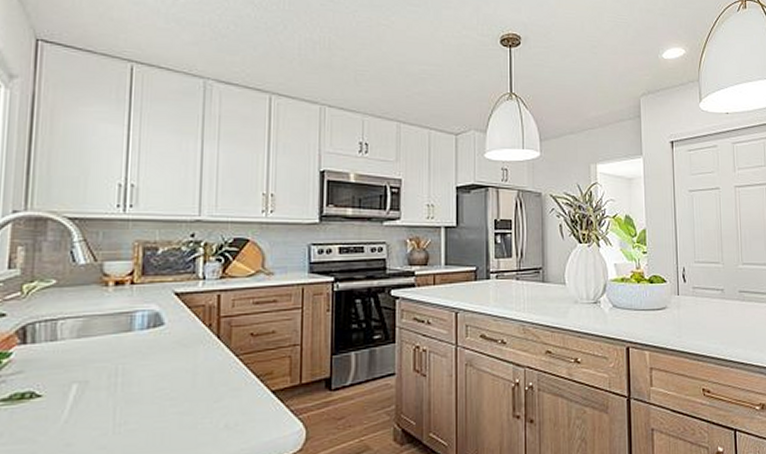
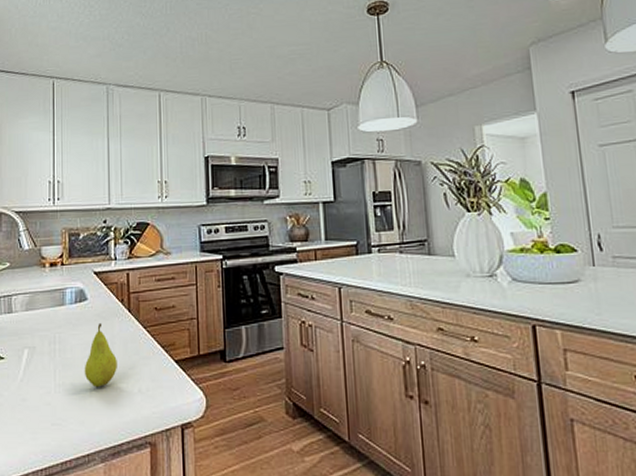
fruit: none [154,351,199,424] -> present [84,322,117,387]

